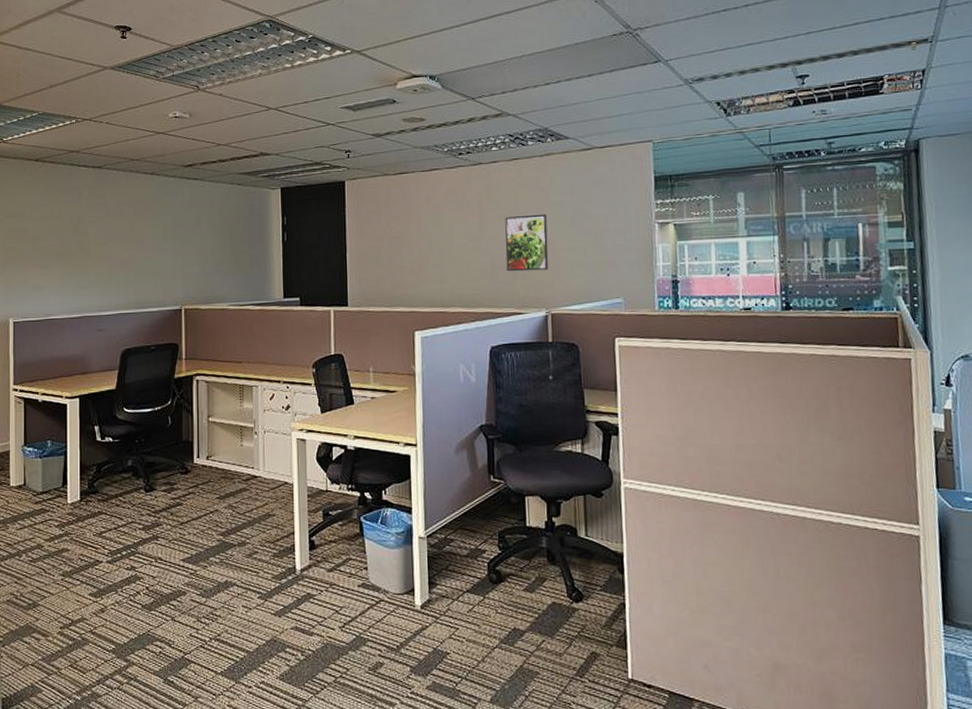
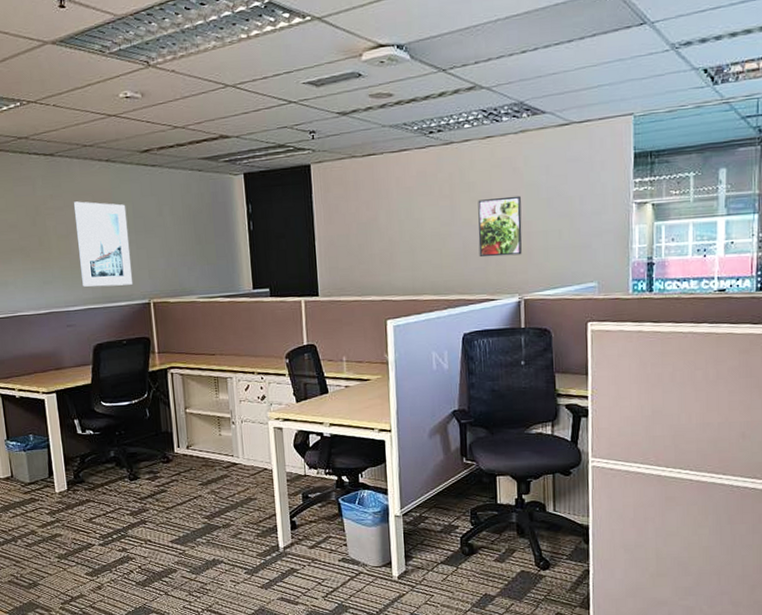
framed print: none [115,210,166,293] -> present [73,201,132,287]

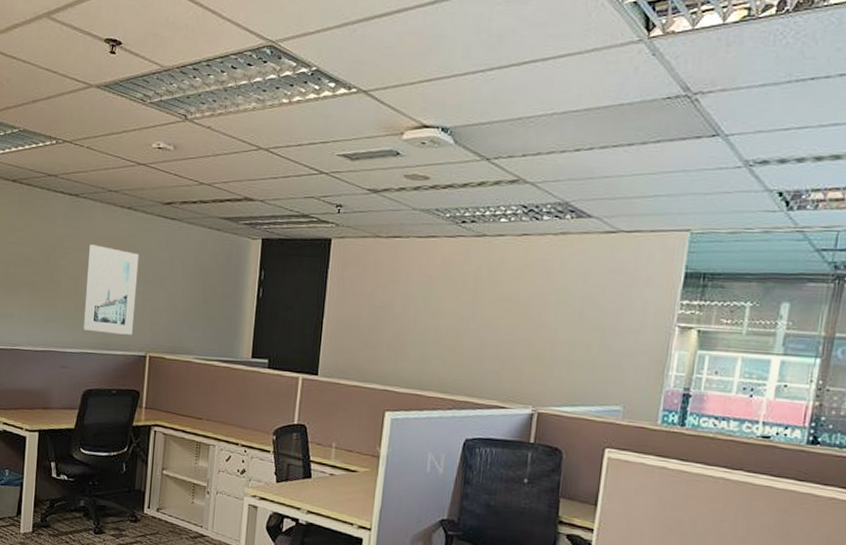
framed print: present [478,195,522,258] -> none [495,299,551,364]

